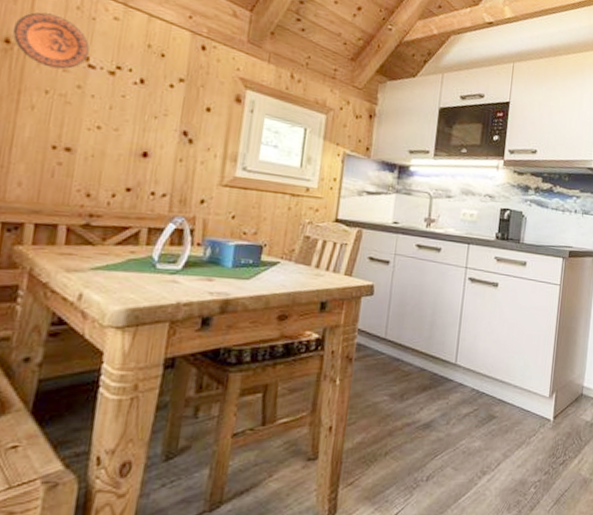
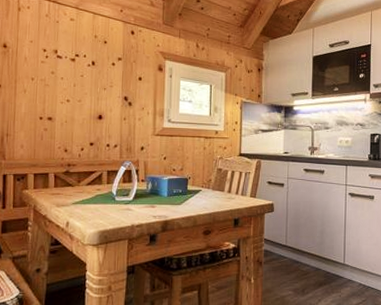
decorative plate: present [12,12,89,69] -> none [7,22,57,62]

